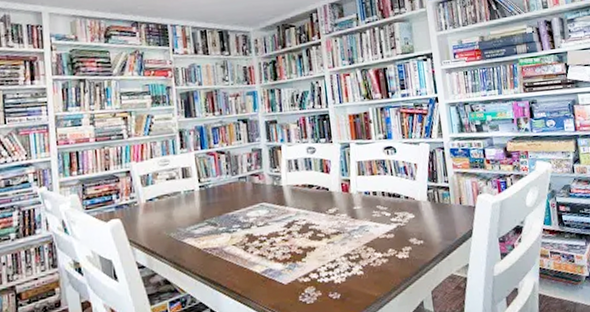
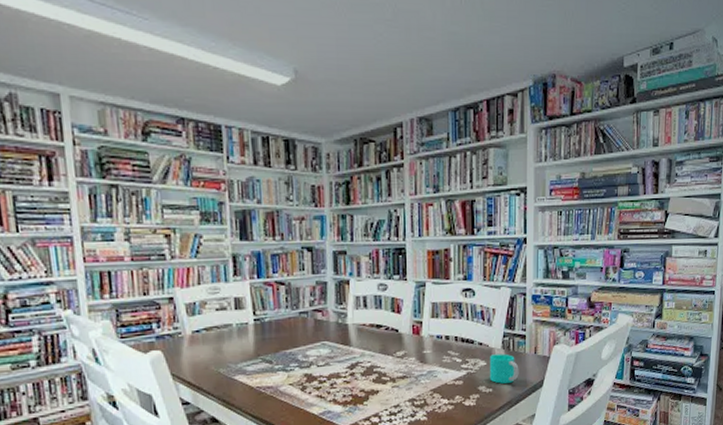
cup: none [417,205,448,235] -> present [490,353,519,384]

